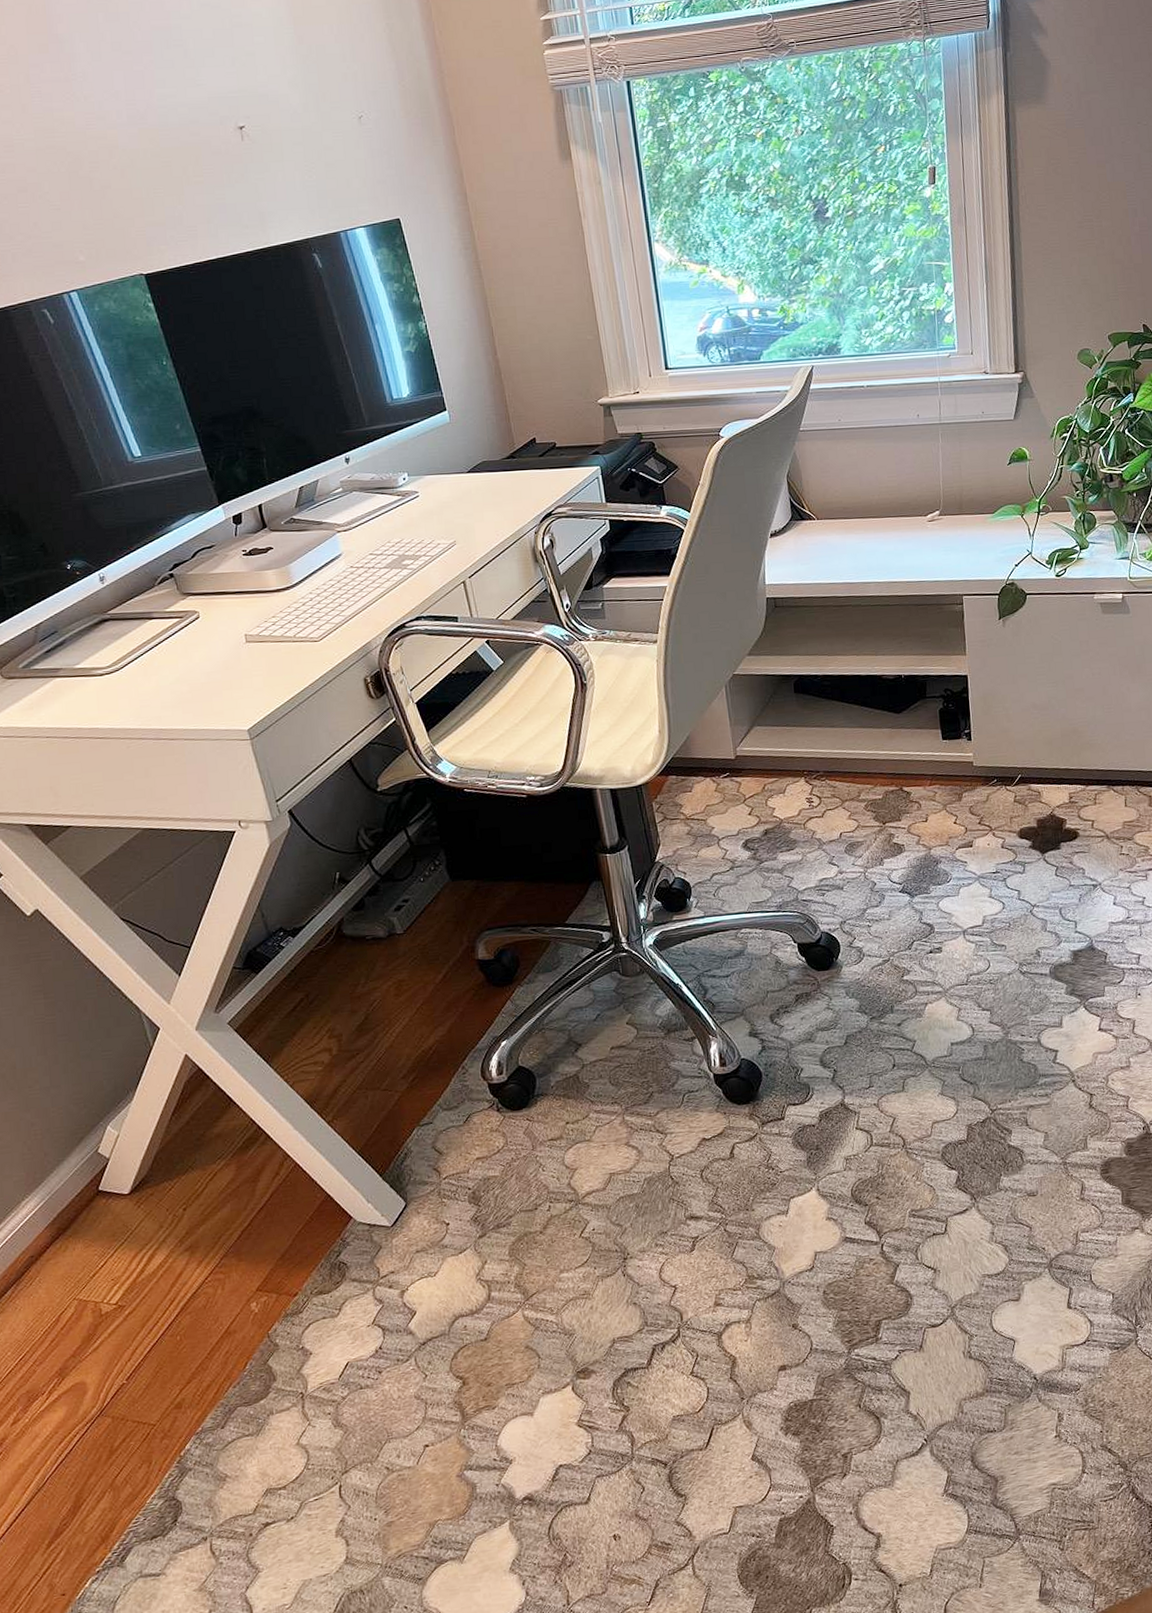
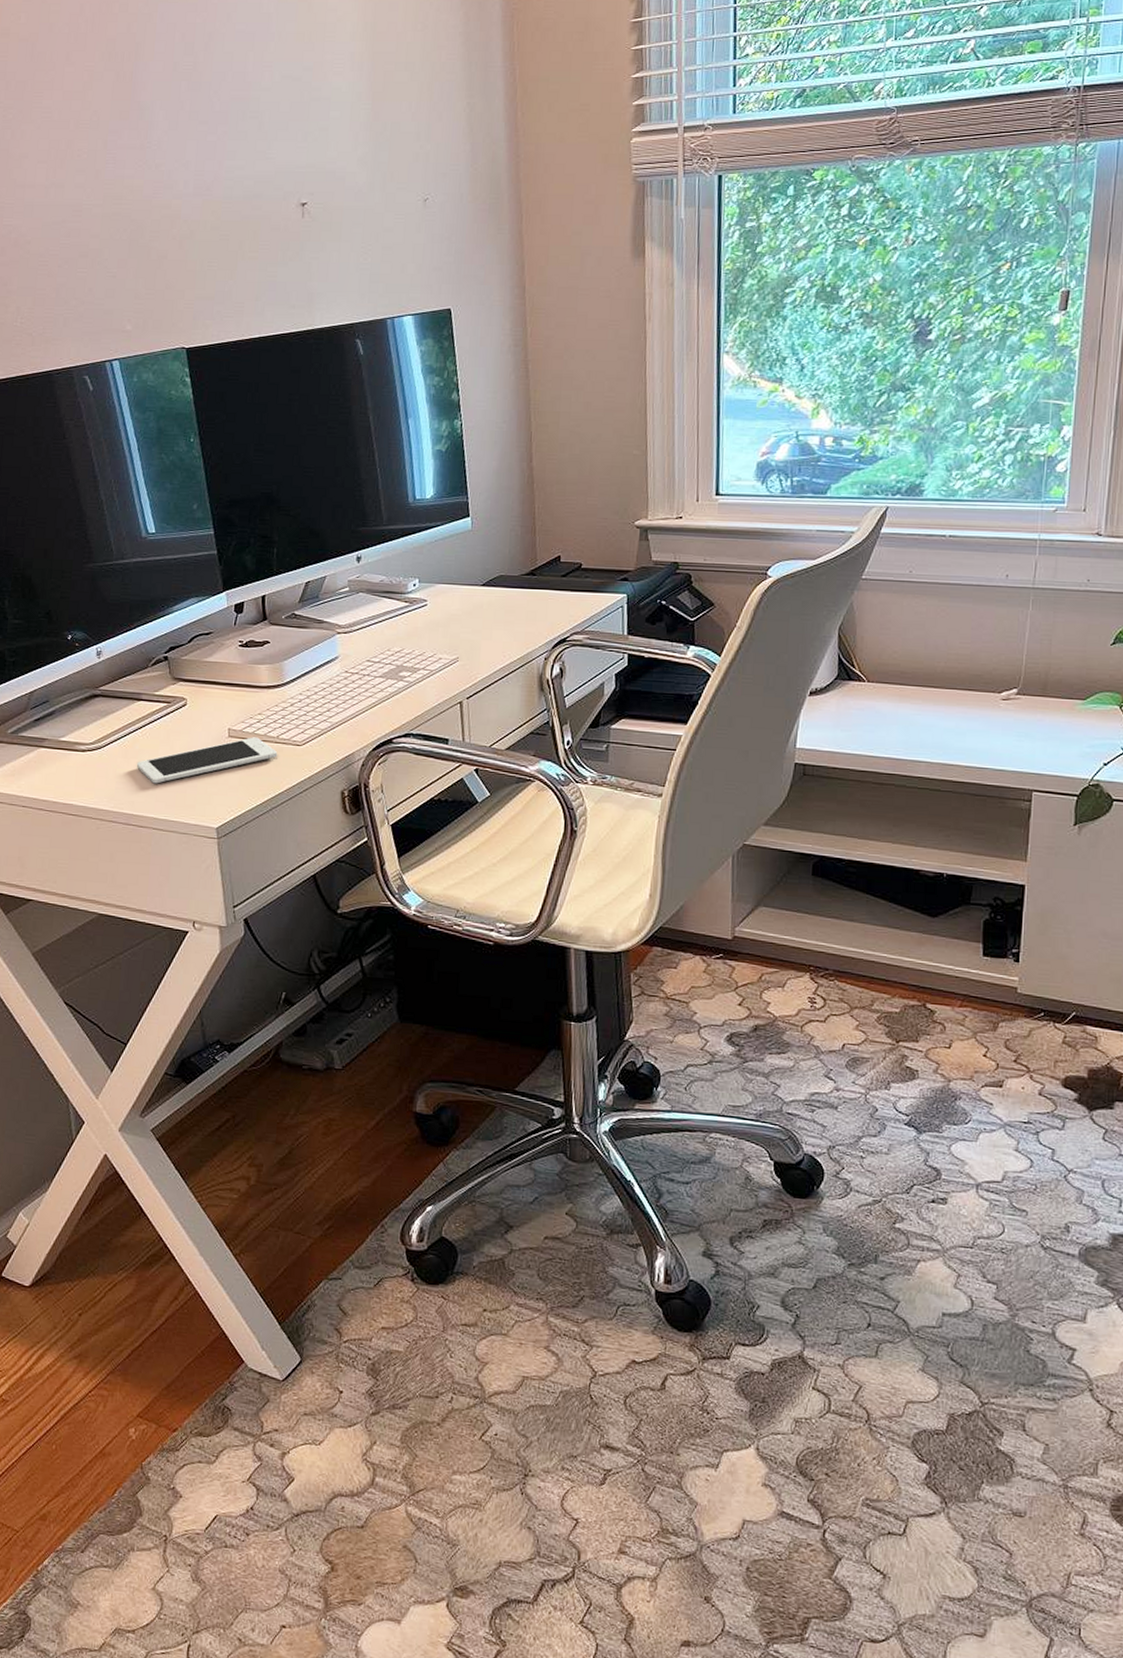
cell phone: none [157,639,297,697] -> present [136,737,278,784]

